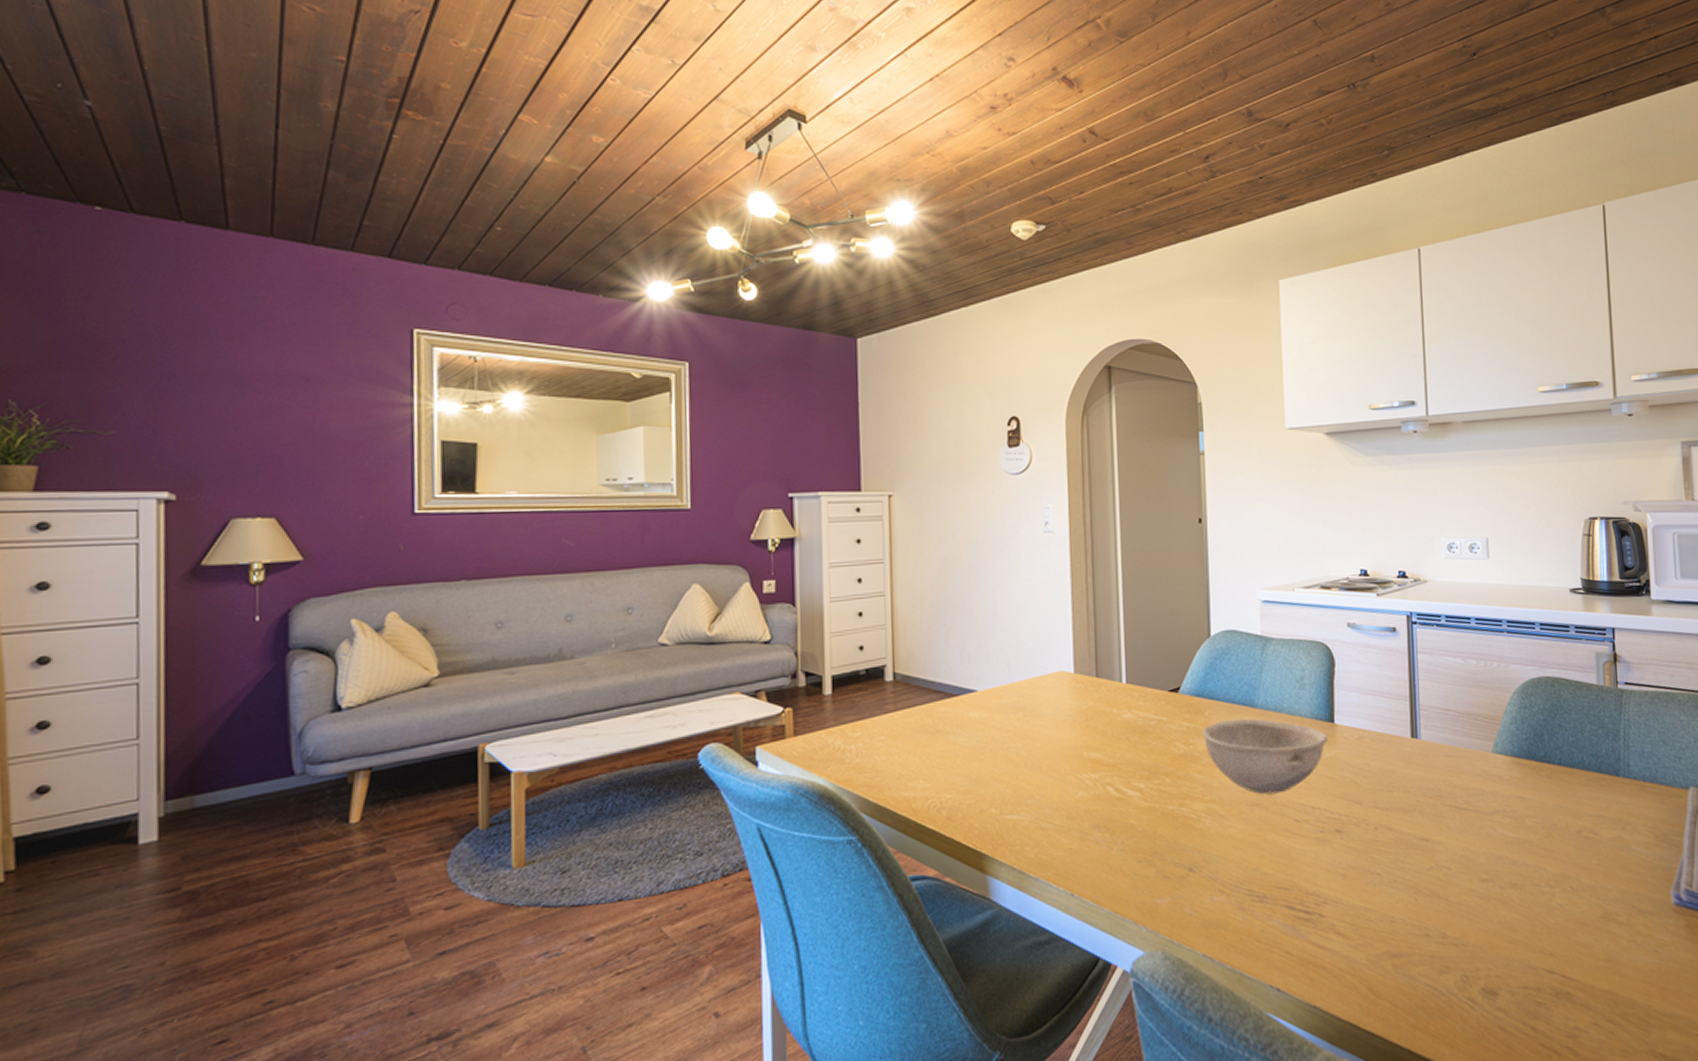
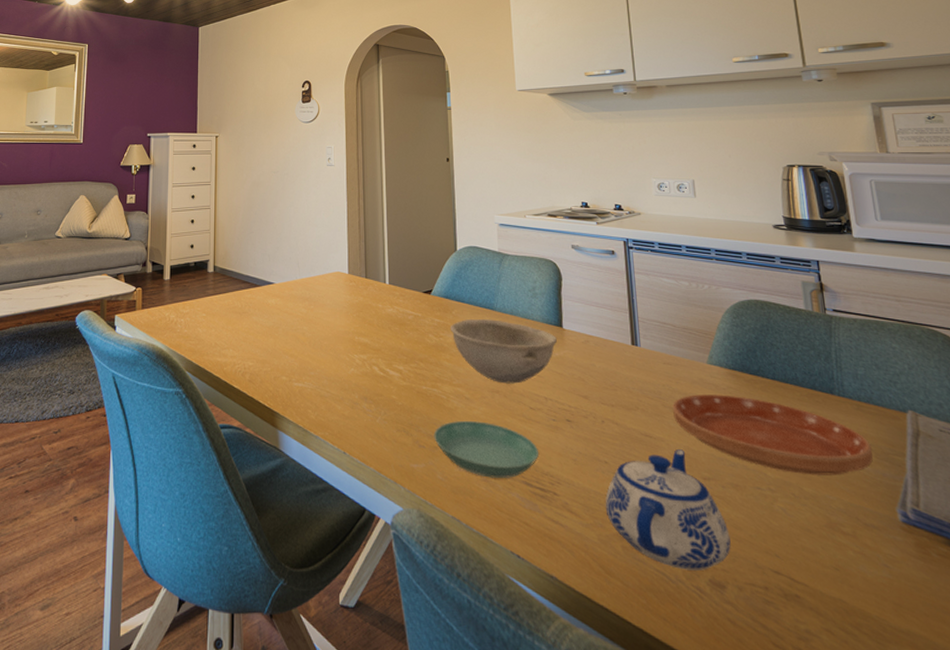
saucer: none [1181,841,1303,906] -> present [434,421,539,478]
teapot: none [1375,851,1506,982] -> present [605,449,731,570]
saucer: none [1453,786,1652,866] -> present [673,394,873,475]

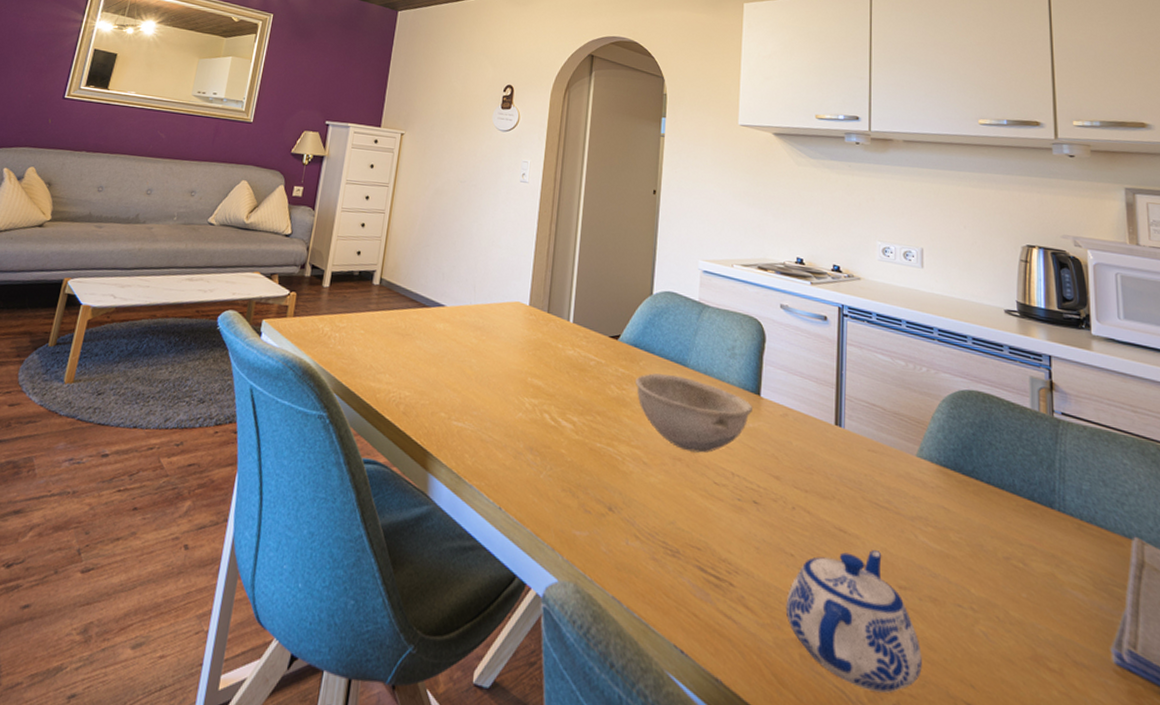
saucer: present [434,421,539,478] -> none [602,487,718,560]
saucer: present [673,394,873,475] -> none [873,490,1090,602]

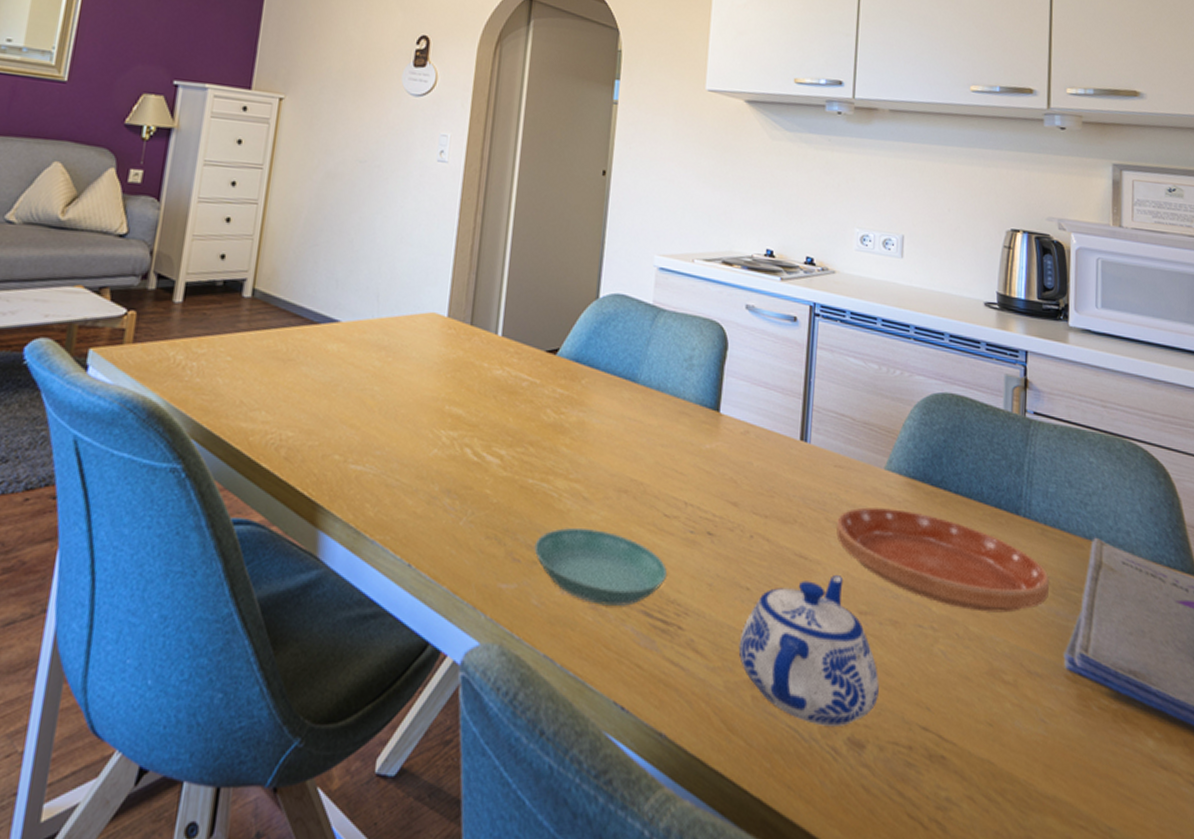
saucer: none [602,487,718,560] -> present [534,528,667,606]
bowl: present [634,373,754,453] -> none [575,392,712,482]
saucer: none [873,490,1090,602] -> present [836,507,1049,613]

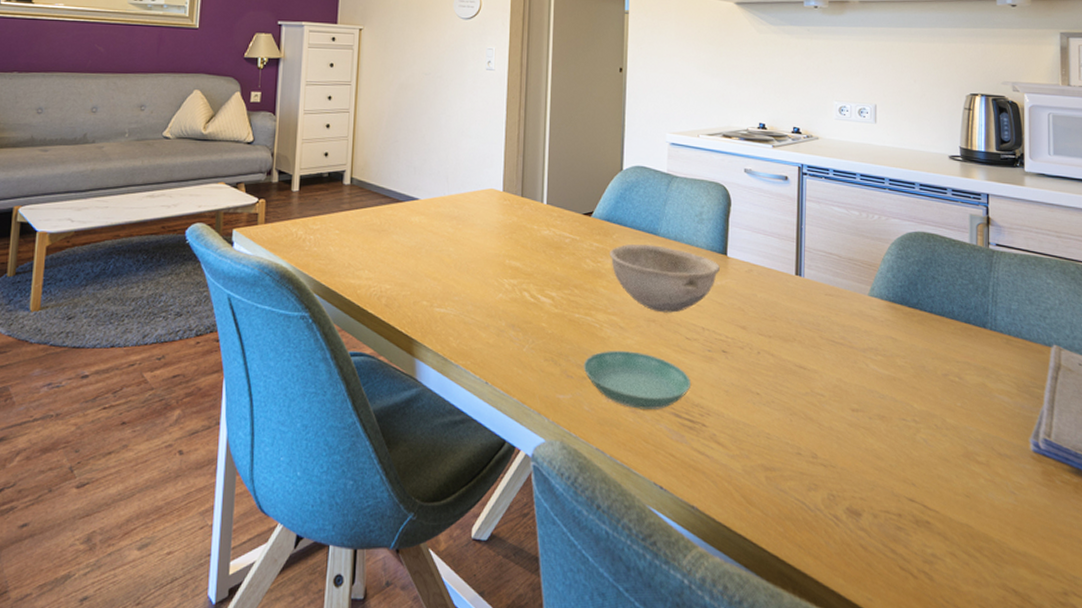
bowl: none [575,392,712,482] -> present [609,244,721,313]
teapot: present [738,575,879,726] -> none [753,381,871,499]
saucer: present [836,507,1049,613] -> none [830,326,1014,407]

